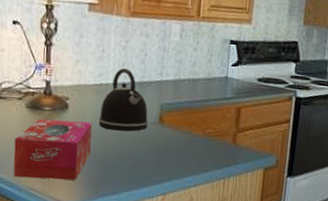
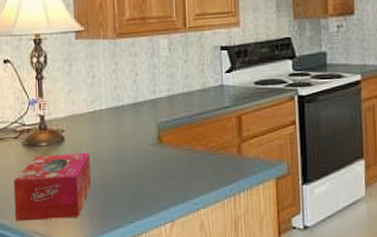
kettle: present [98,68,149,131] -> none [96,91,147,158]

